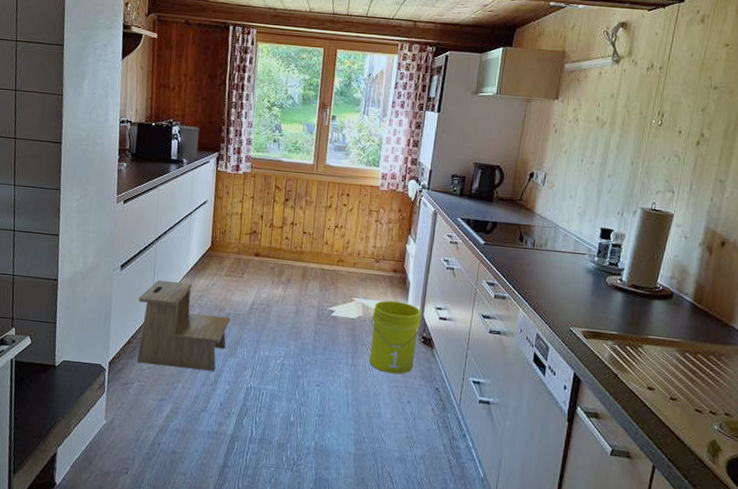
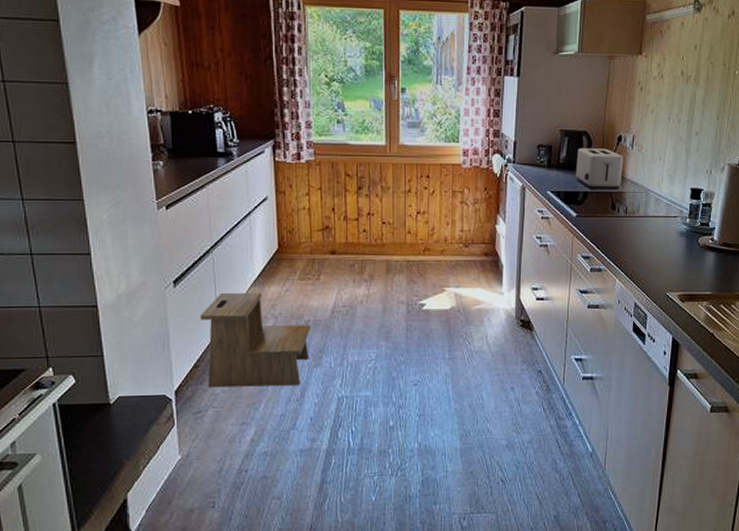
canister: present [177,125,199,160] -> none [222,111,249,151]
bucket: present [369,300,421,375] -> none [465,286,518,362]
toaster: none [486,181,535,223] -> present [576,148,624,190]

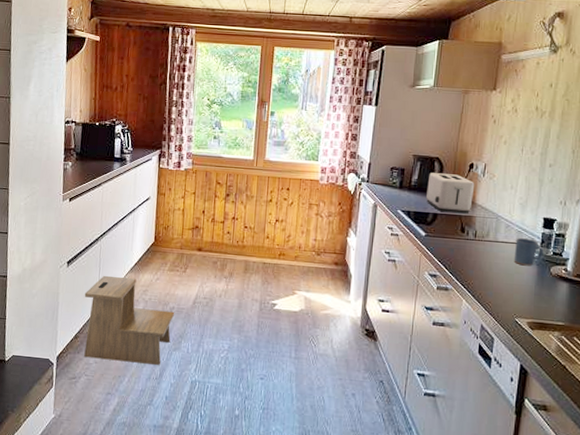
mug: none [664,211,692,239] -> present [513,238,544,266]

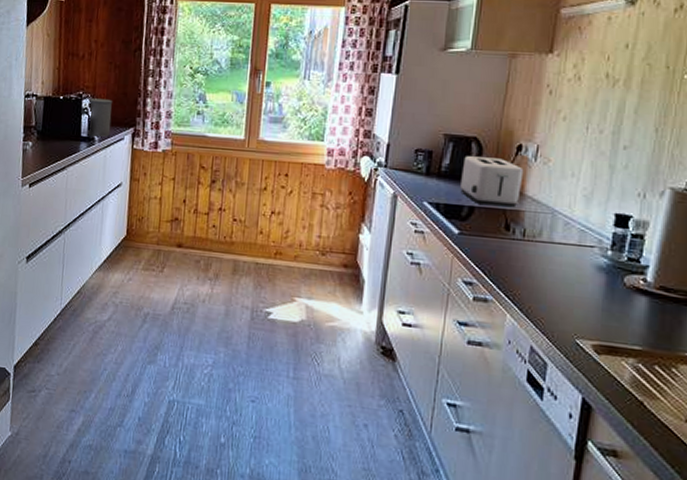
step stool: present [84,275,175,365] -> none [45,273,150,380]
canister: none [120,124,141,158] -> present [88,98,112,137]
mug: present [513,238,544,266] -> none [574,238,615,275]

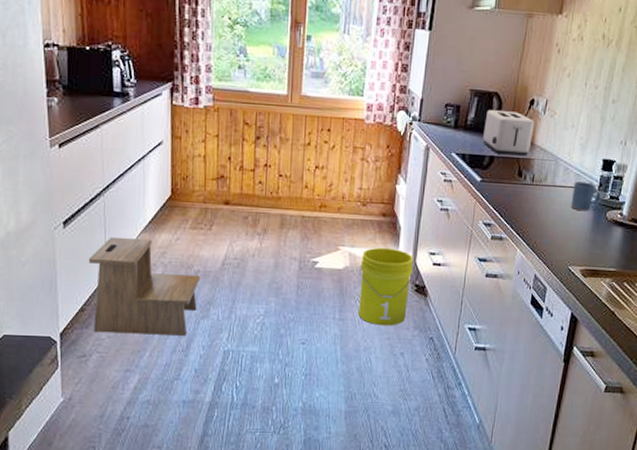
step stool: none [45,273,150,380] -> present [88,236,201,336]
canister: present [88,98,112,137] -> none [120,49,147,92]
bucket: none [315,301,379,392] -> present [358,247,414,326]
mug: none [574,238,615,275] -> present [570,181,601,211]

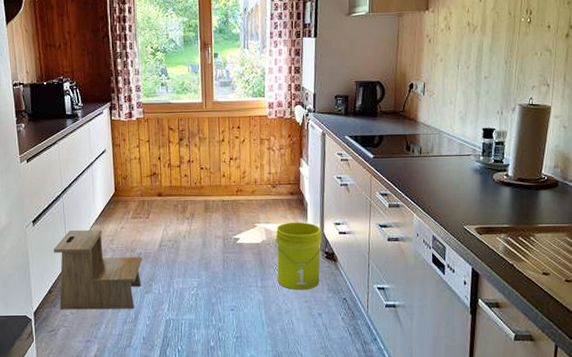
toaster: present [483,110,535,156] -> none [371,96,416,133]
mug: present [570,181,601,211] -> none [458,150,485,176]

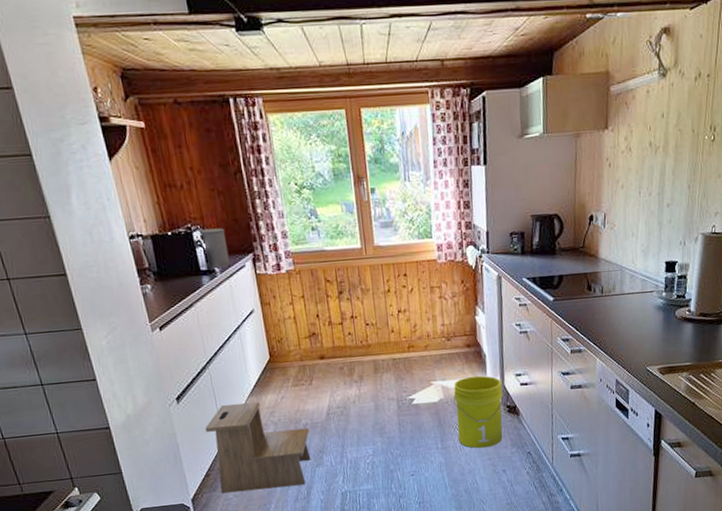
canister: none [70,81,91,113] -> present [200,228,231,268]

